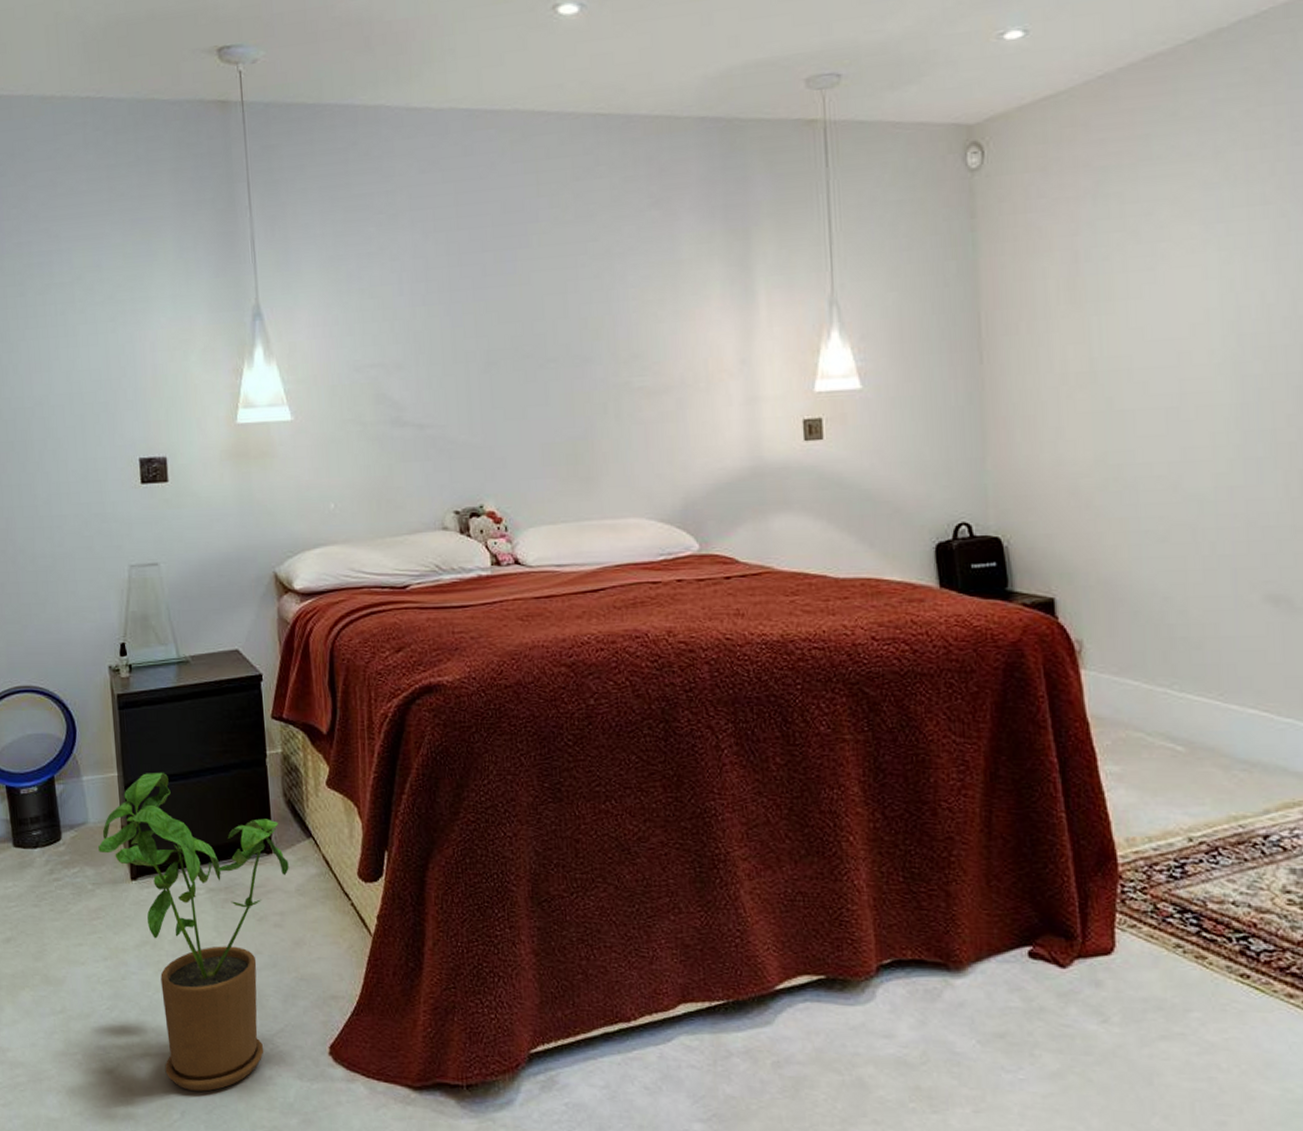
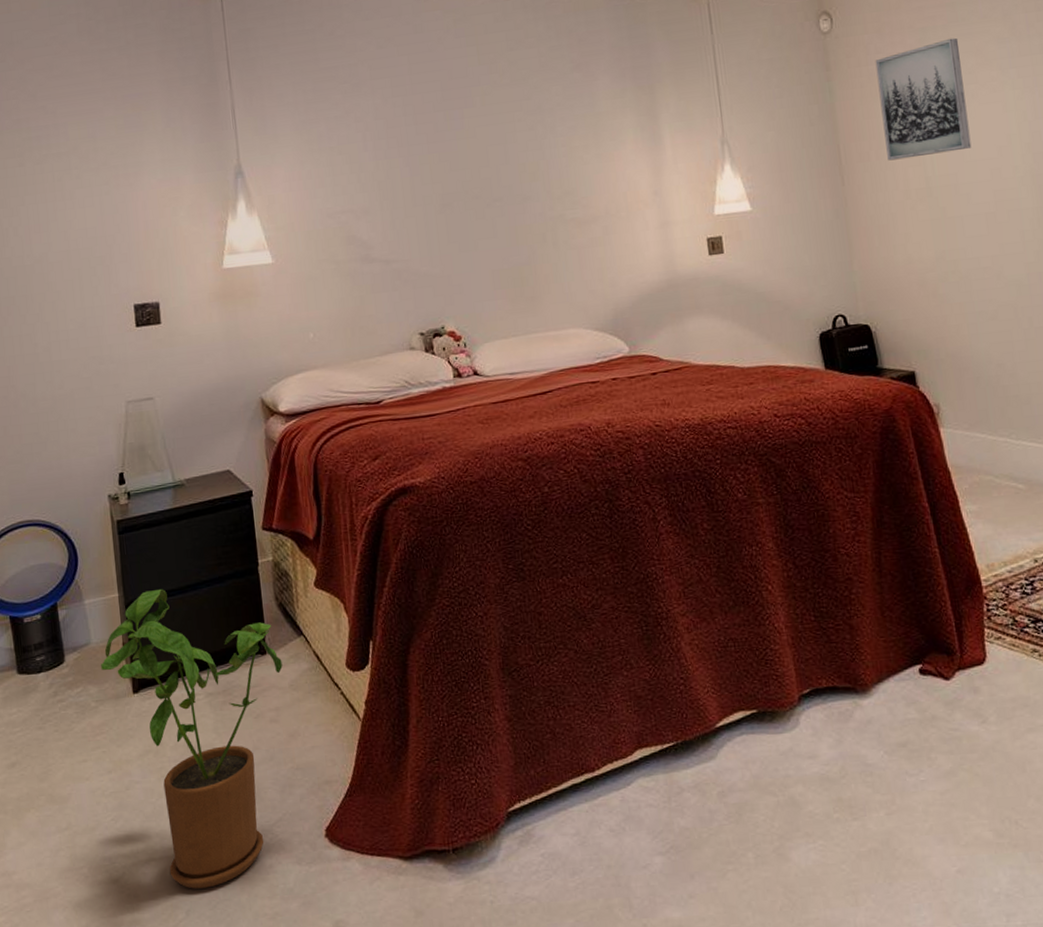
wall art: none [1036,180,1155,335] -> present [875,37,972,161]

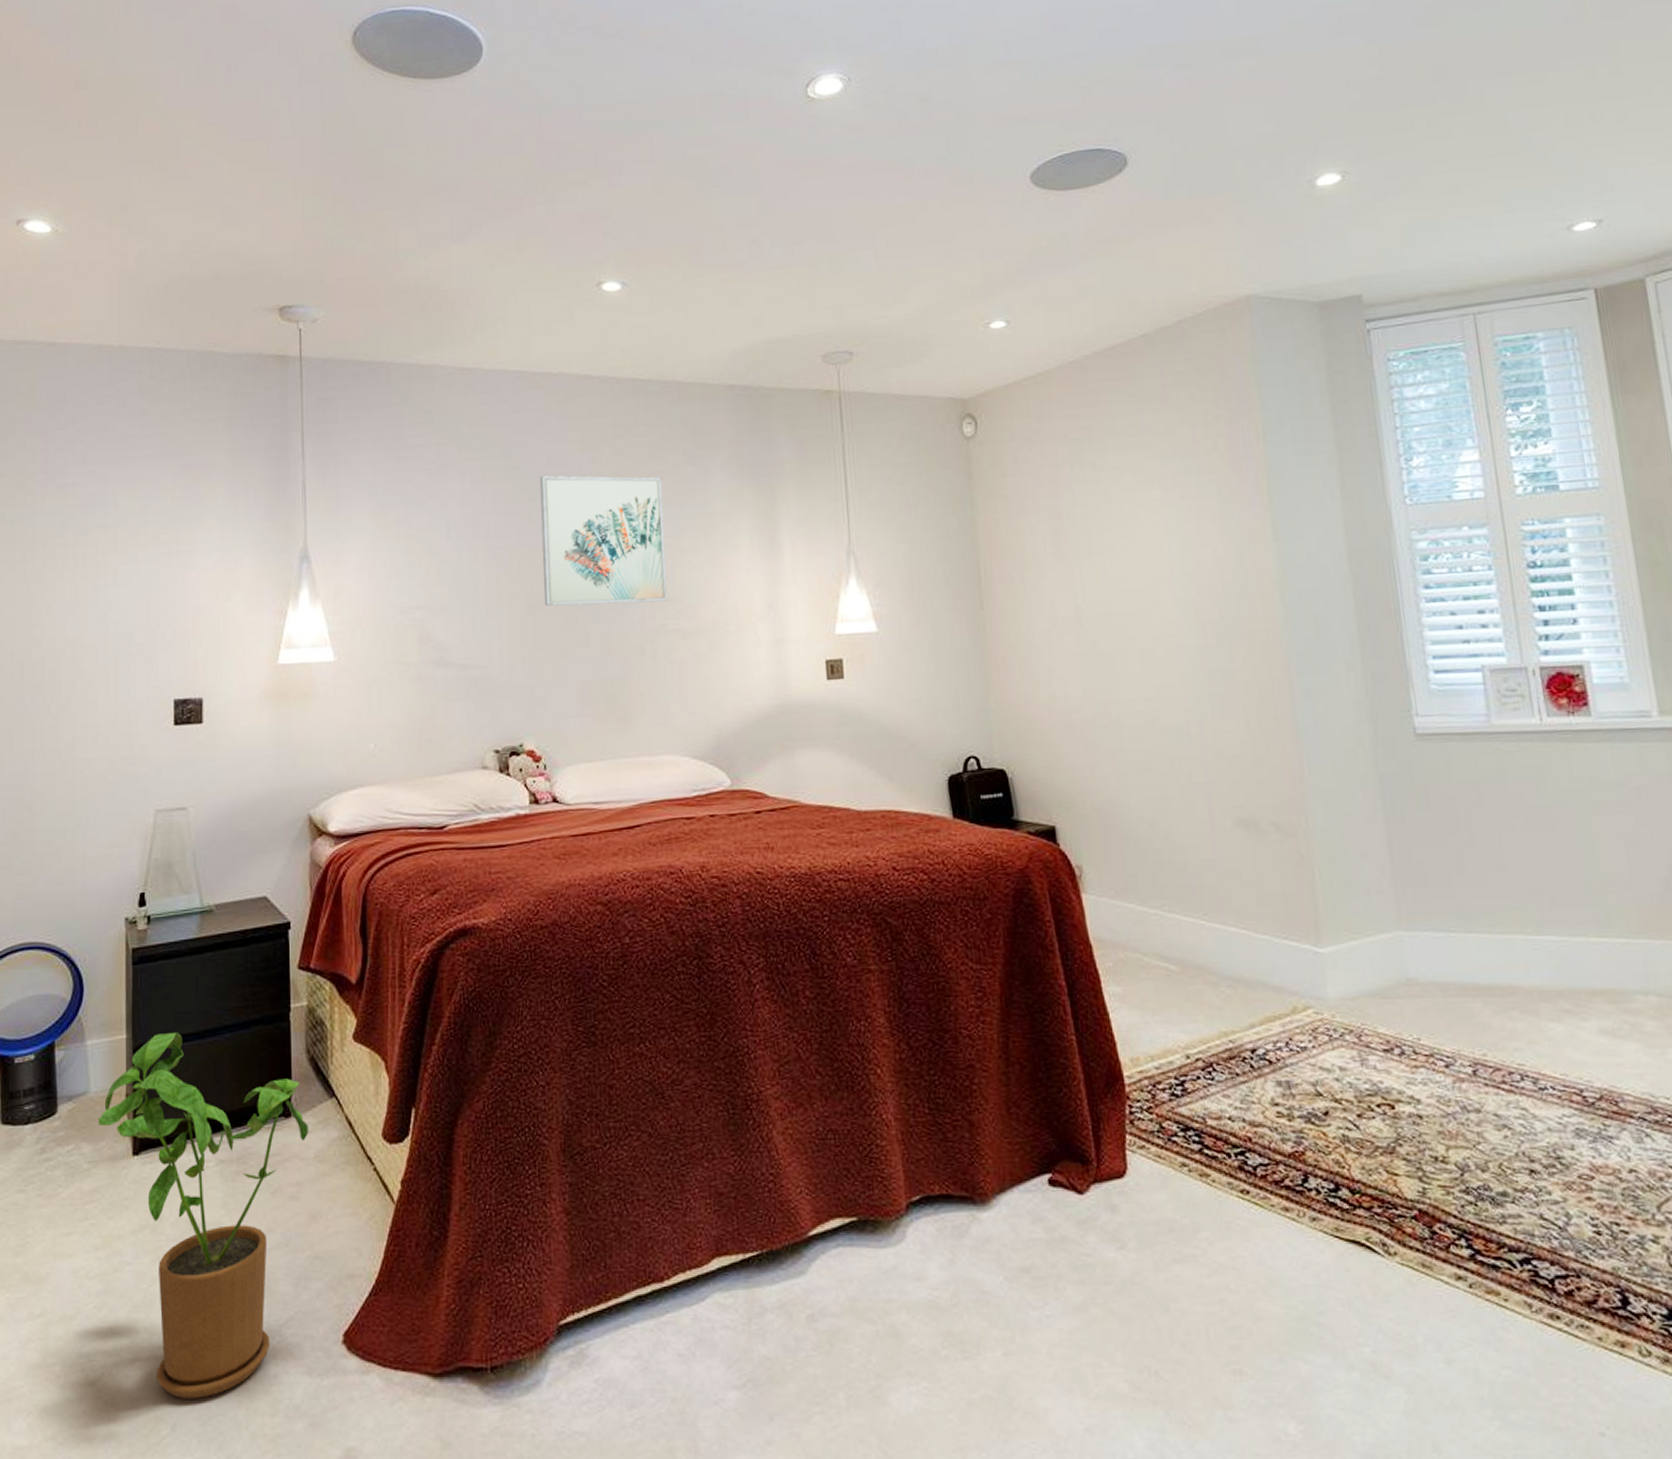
wall art: none [443,83,564,205] -> present [540,475,668,606]
wall art: present [875,37,972,161] -> none [1023,451,1128,584]

